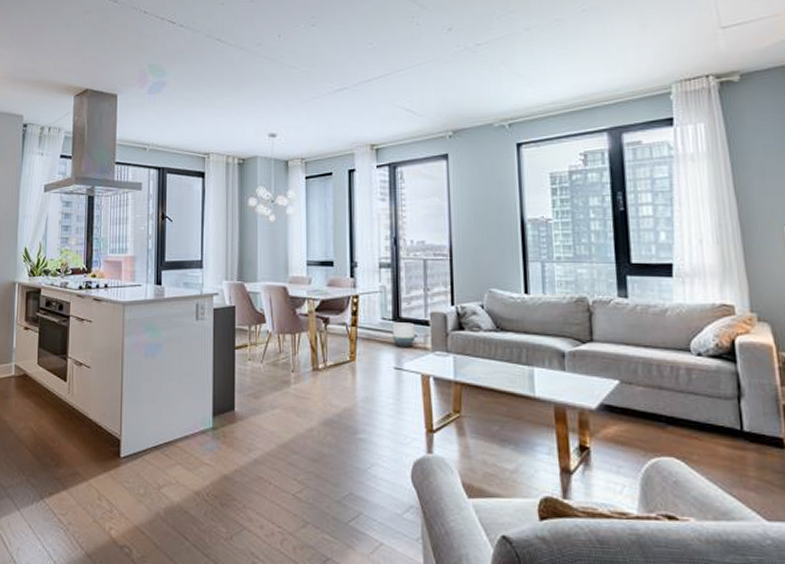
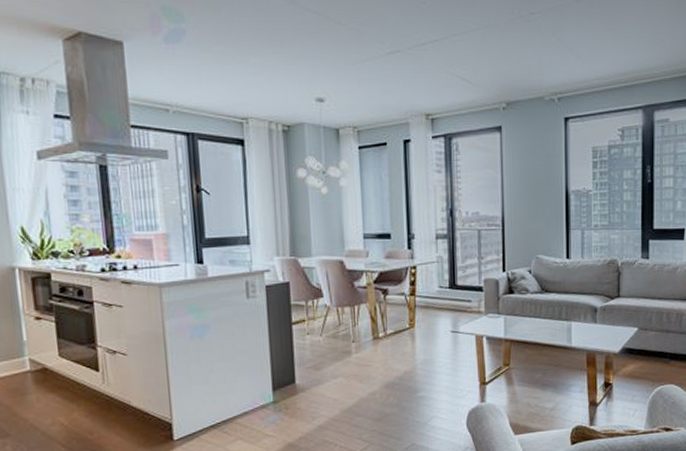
planter: present [392,322,415,347] -> none [449,289,470,312]

